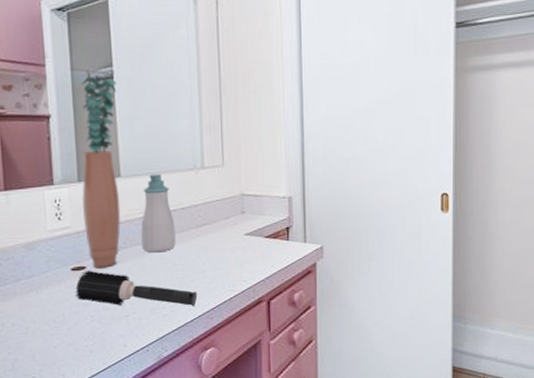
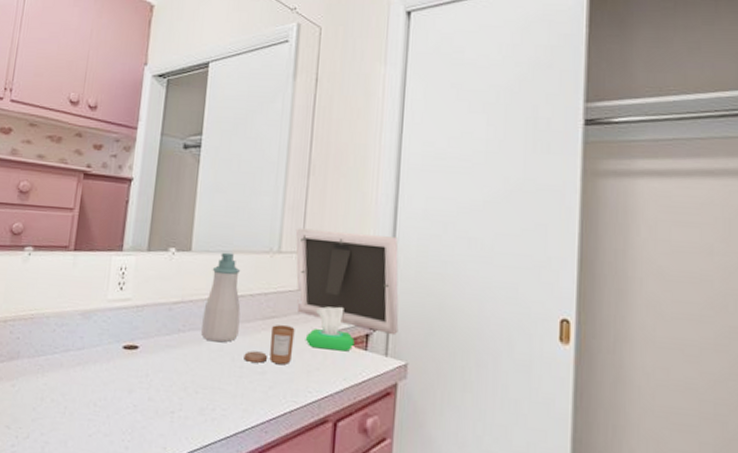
hairbrush: present [74,270,198,307] -> none [121,350,254,414]
vase: present [81,70,121,268] -> none [144,137,203,351]
candle: none [183,230,226,265] -> present [244,325,295,365]
picture frame: none [215,142,313,225] -> present [295,228,399,336]
wet wipes pack: none [235,207,278,245] -> present [305,306,355,352]

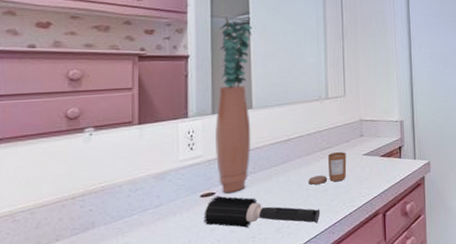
hairbrush: none [121,350,254,414] -> present [202,195,321,228]
vase: none [144,137,203,351] -> present [215,17,252,194]
soap bottle: present [201,252,241,343] -> none [270,104,302,176]
picture frame: present [295,228,399,336] -> none [338,75,421,144]
wet wipes pack: present [305,306,355,352] -> none [355,130,392,164]

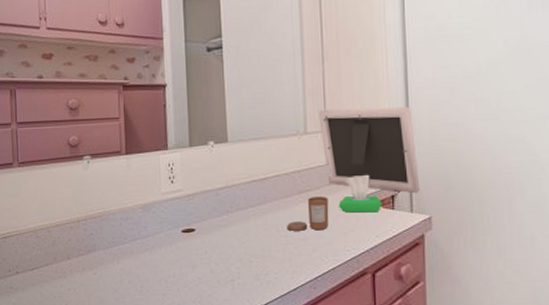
hairbrush: present [202,195,321,228] -> none [184,233,301,275]
vase: present [215,17,252,194] -> none [193,41,228,231]
picture frame: none [338,75,421,144] -> present [317,107,420,194]
wet wipes pack: none [355,130,392,164] -> present [338,174,383,213]

